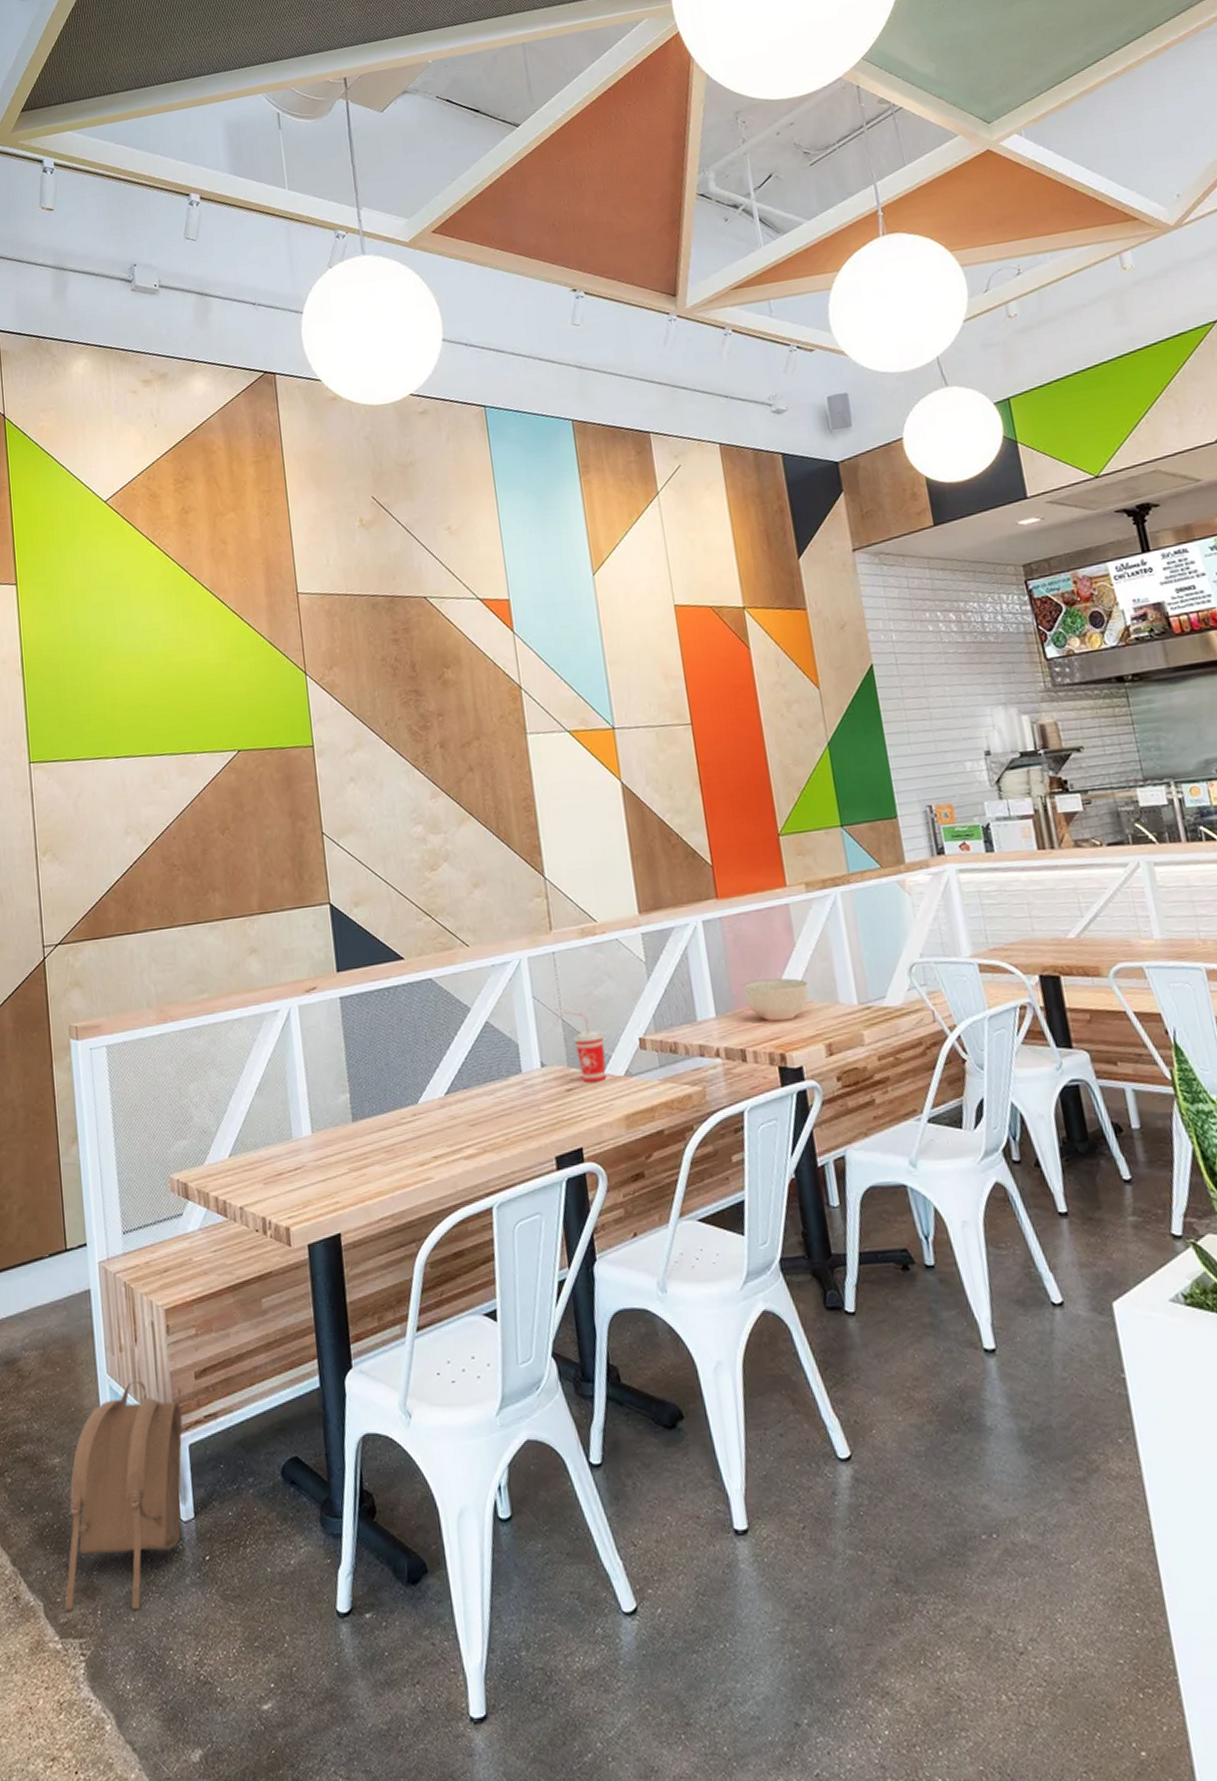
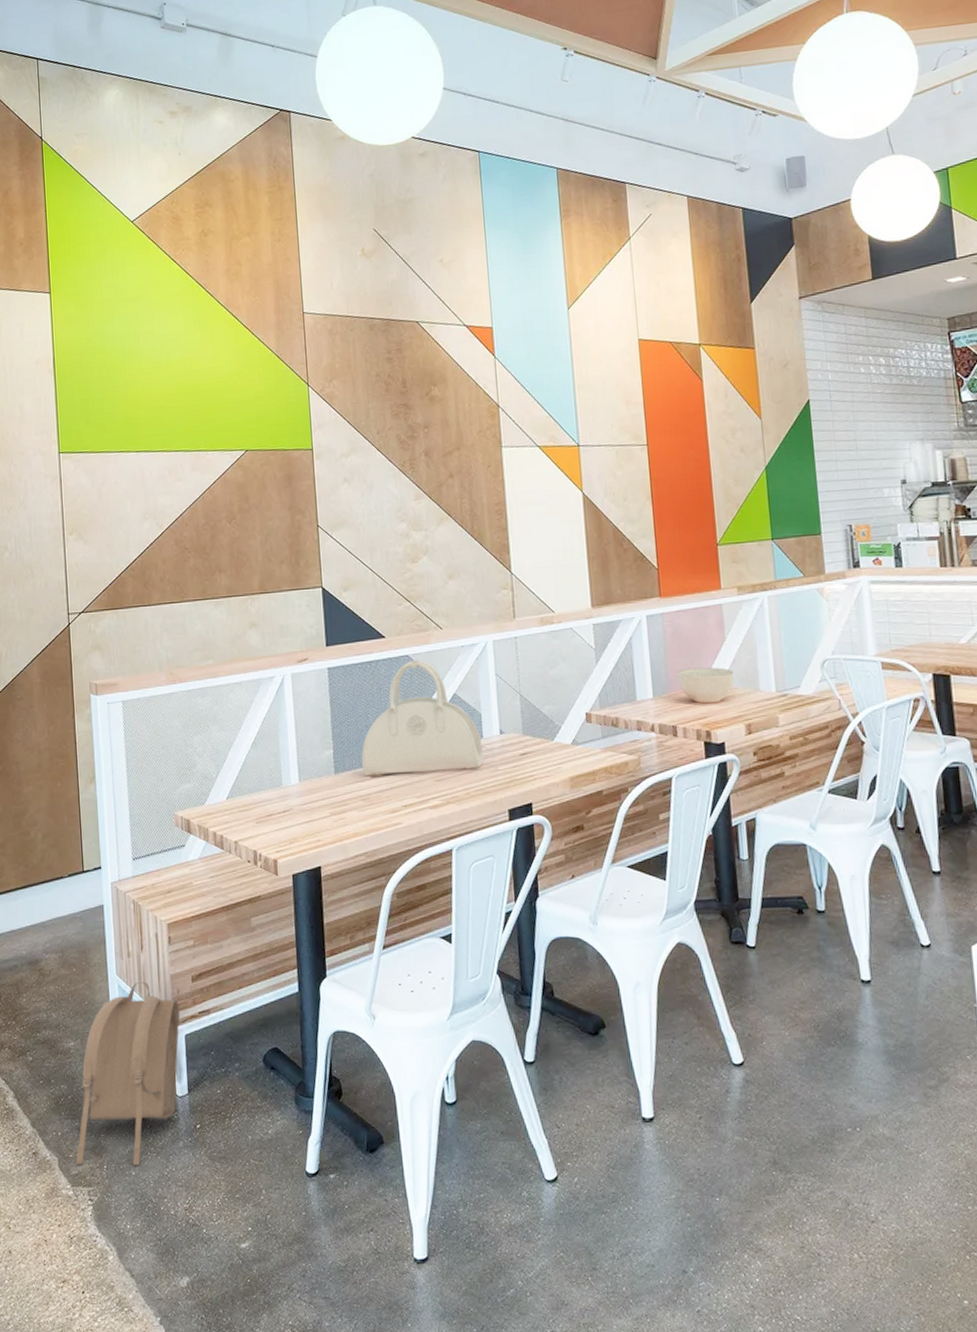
handbag: none [382,983,524,1122] -> present [361,660,483,775]
beverage cup: present [563,1009,607,1084] -> none [521,686,556,750]

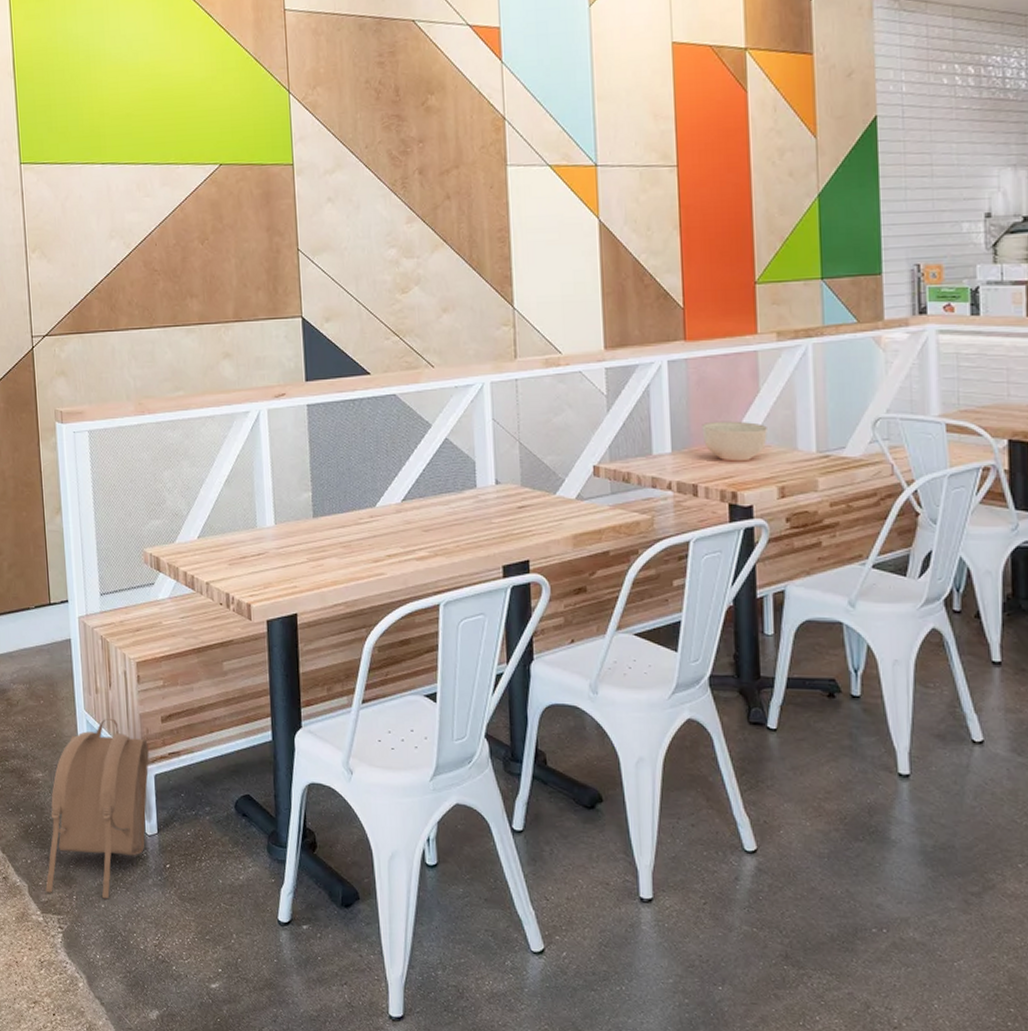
handbag: present [361,660,483,775] -> none [342,400,476,521]

